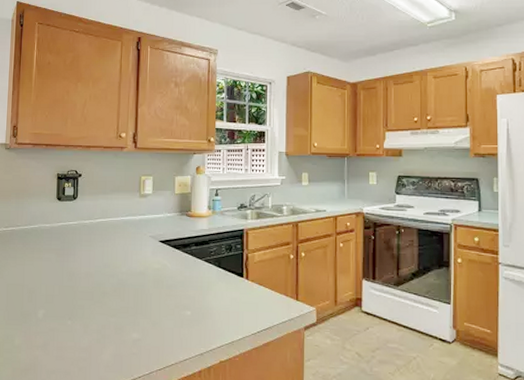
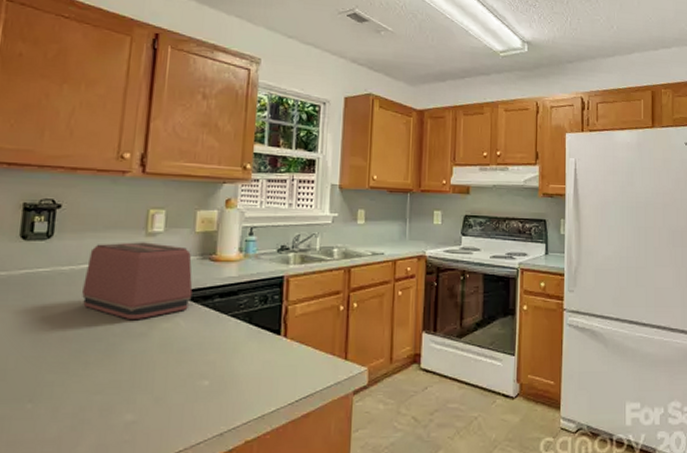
toaster: none [99,202,175,261] -> present [82,242,193,319]

